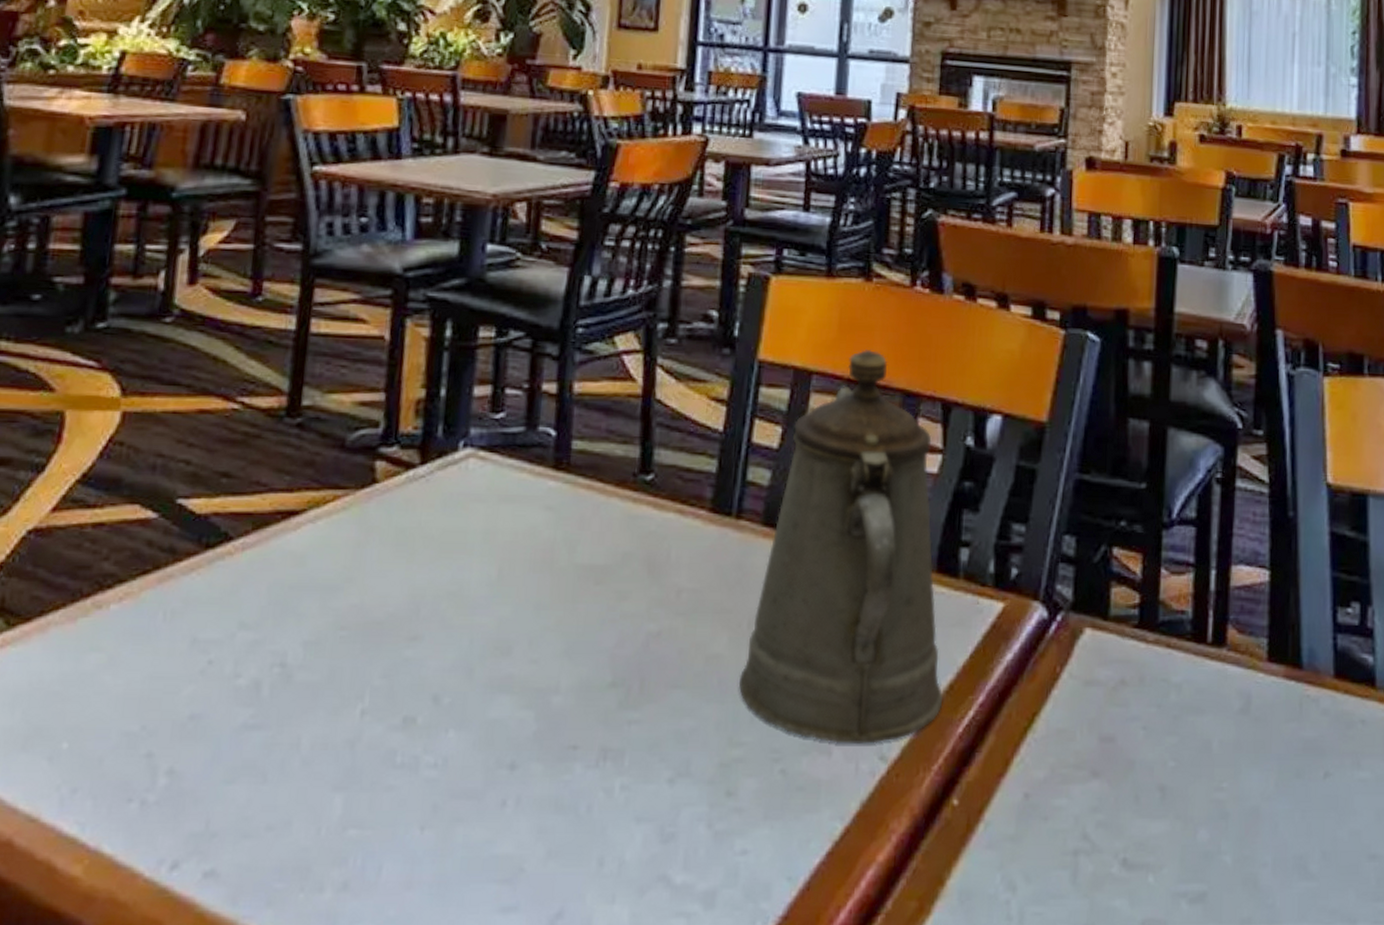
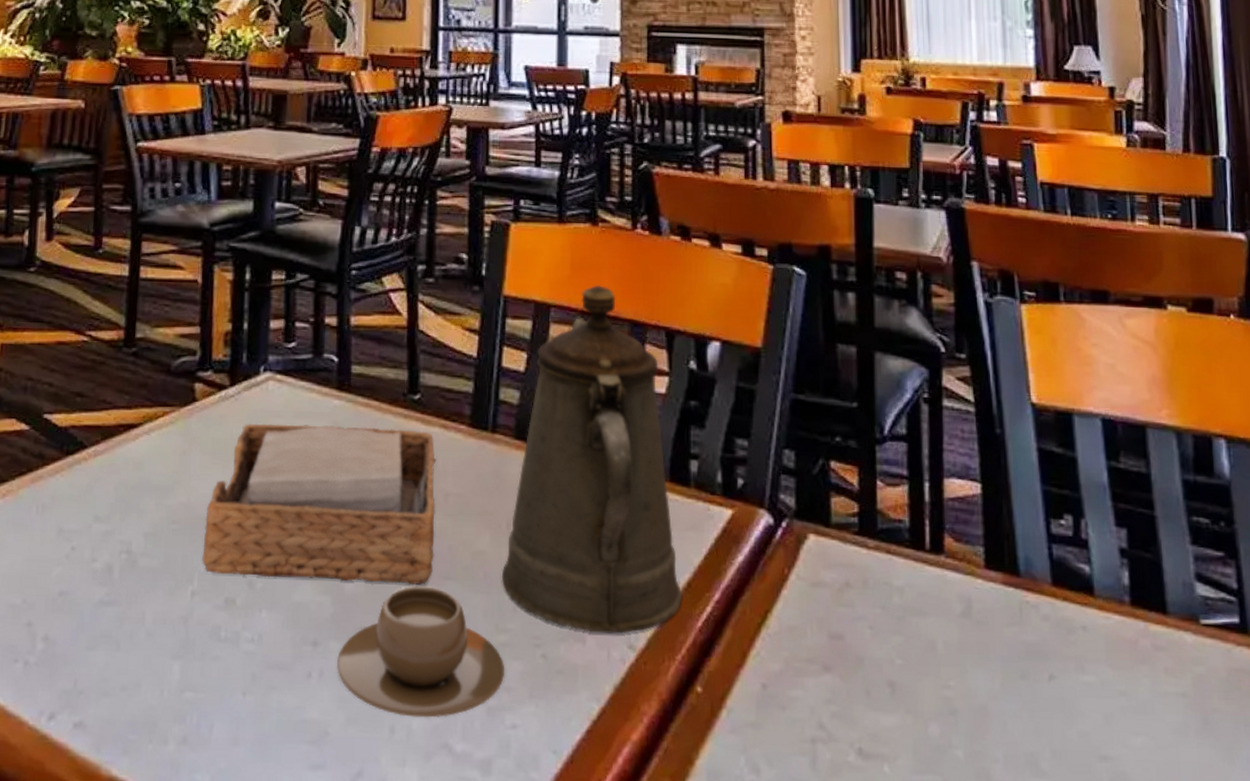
napkin holder: none [376,508,669,696] -> present [202,423,437,585]
teacup: none [537,696,738,847] -> present [336,586,505,718]

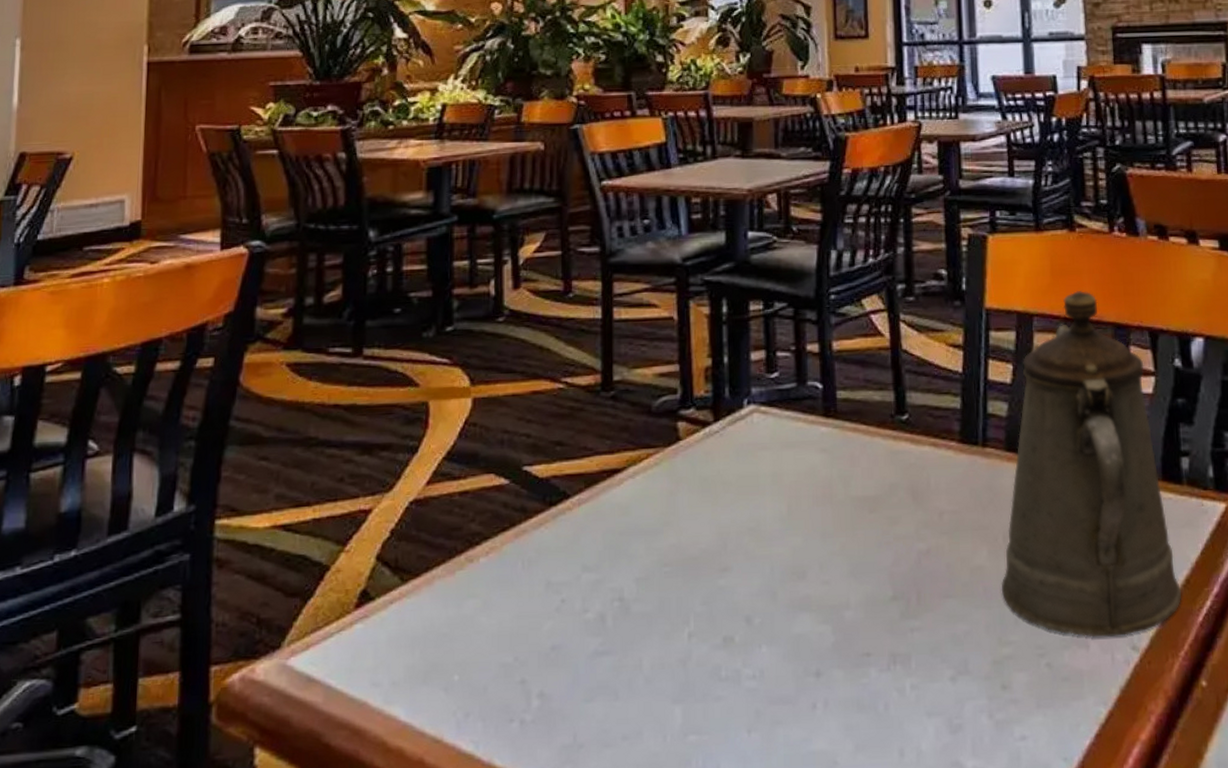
napkin holder: present [202,423,437,585] -> none [697,451,933,613]
teacup: present [336,586,505,718] -> none [840,606,1011,739]

